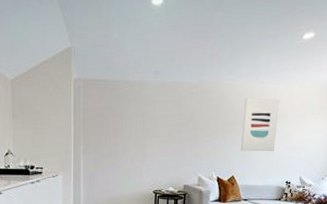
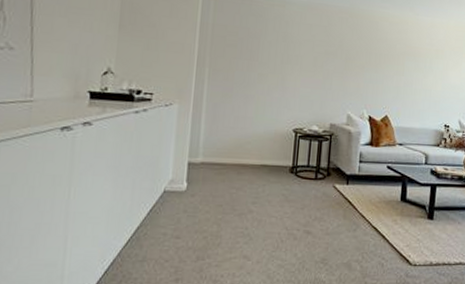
wall art: present [240,98,281,152] -> none [394,29,437,90]

